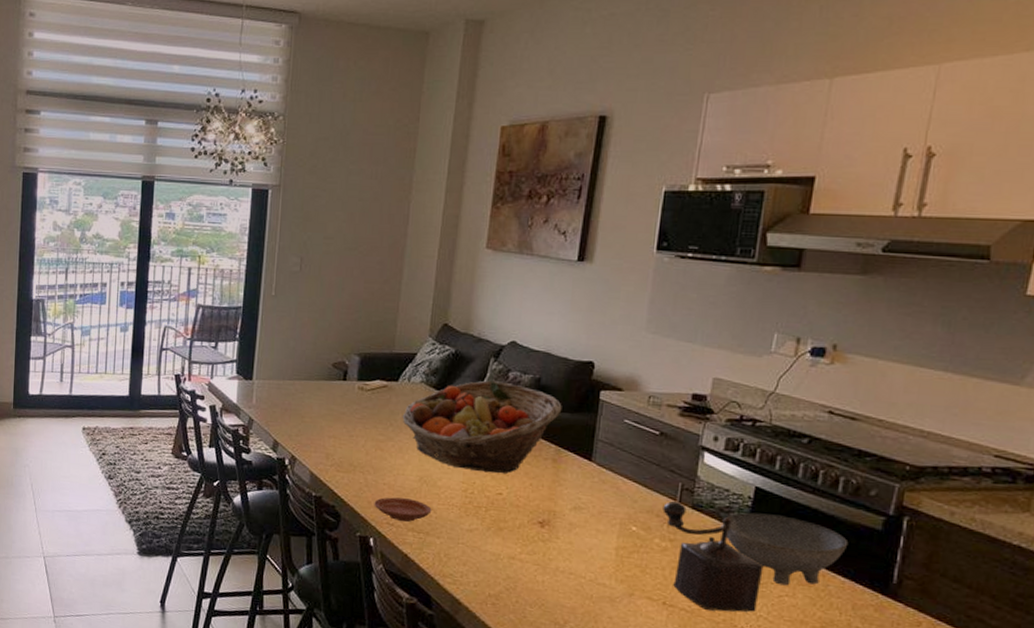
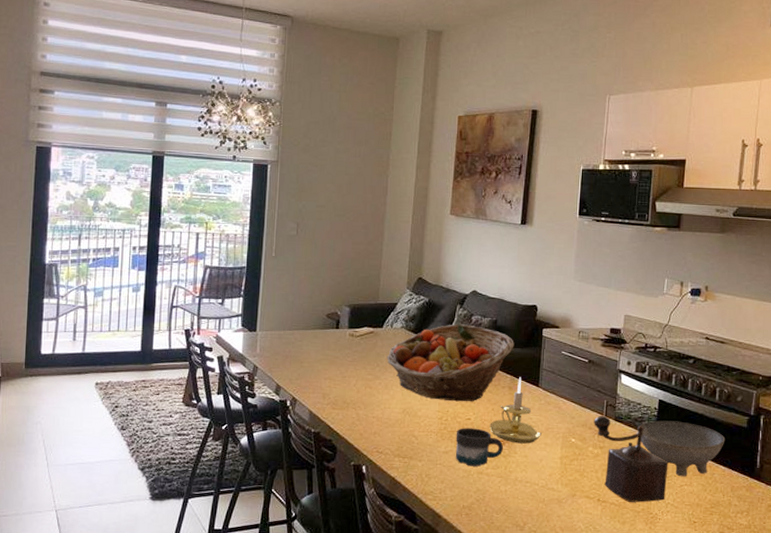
plate: present [374,497,432,522] -> none [365,428,414,449]
mug: none [481,503,542,551] -> present [455,428,503,467]
candle holder: none [526,448,592,529] -> present [490,377,541,444]

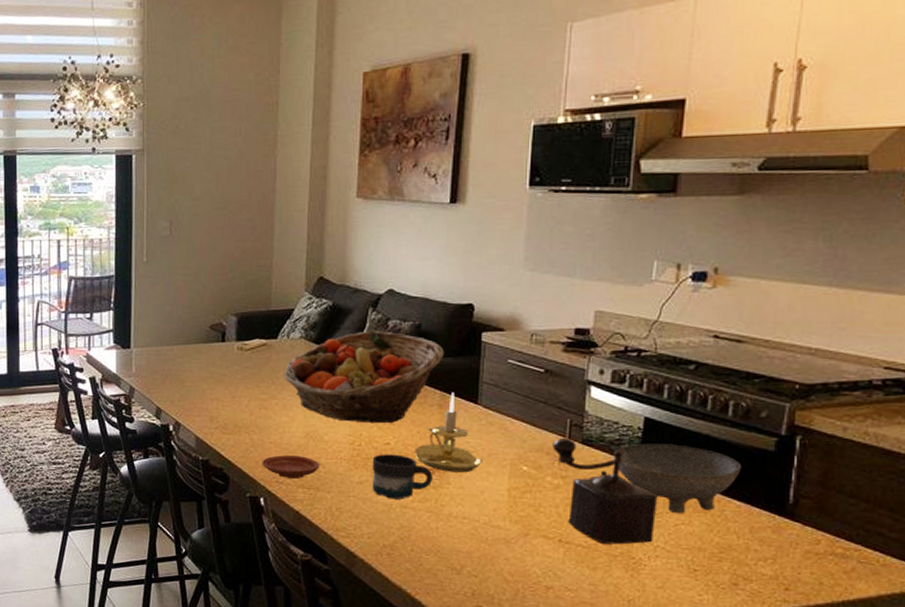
plate: none [365,428,414,449] -> present [262,455,320,479]

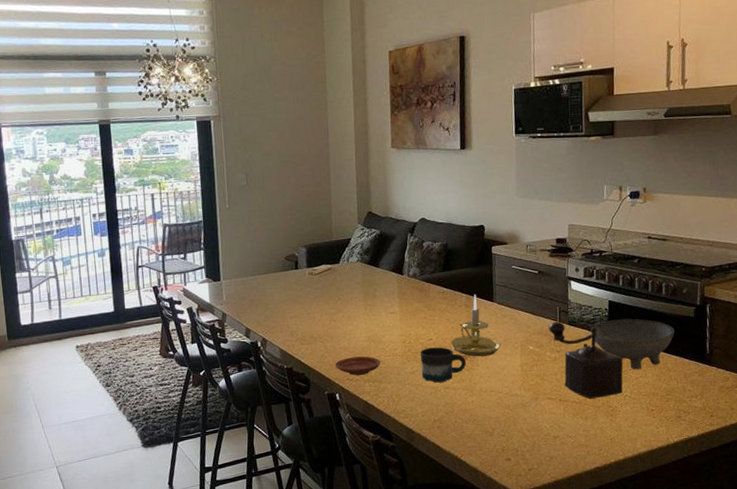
fruit basket: present [284,331,444,424] -> none [347,251,466,325]

